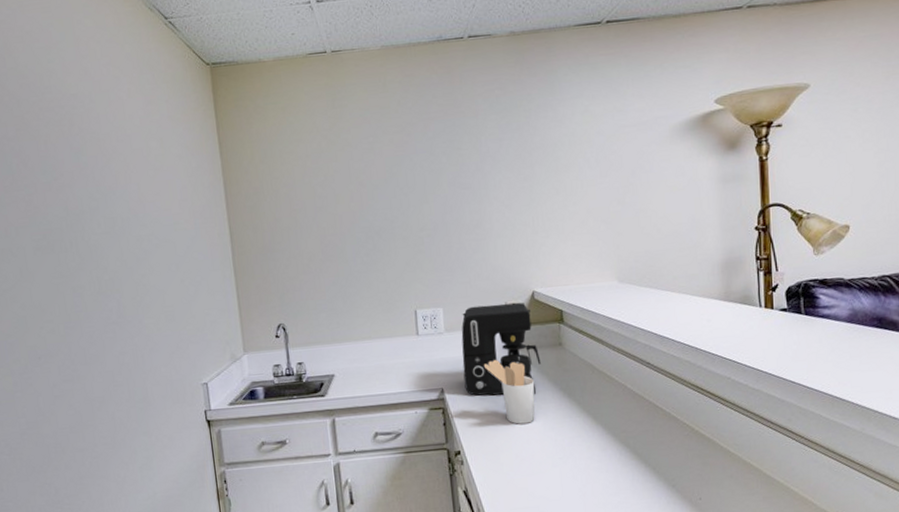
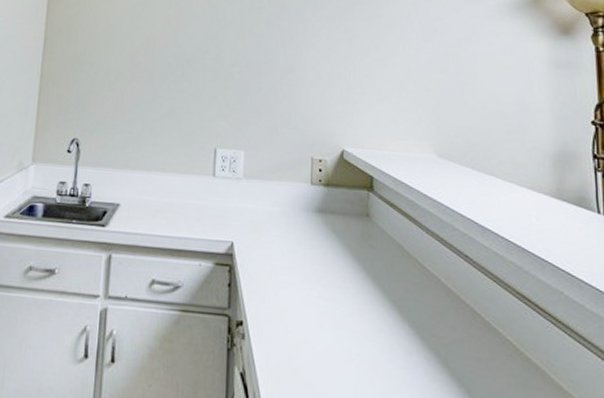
coffee maker: present [461,302,541,396] -> none [257,155,344,269]
utensil holder: present [483,360,535,424] -> none [280,220,335,303]

